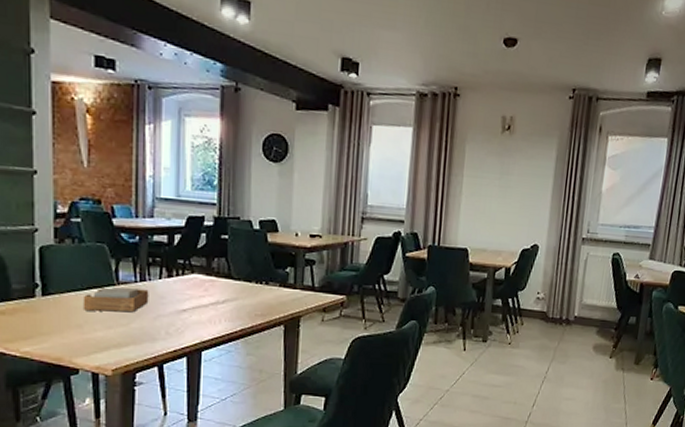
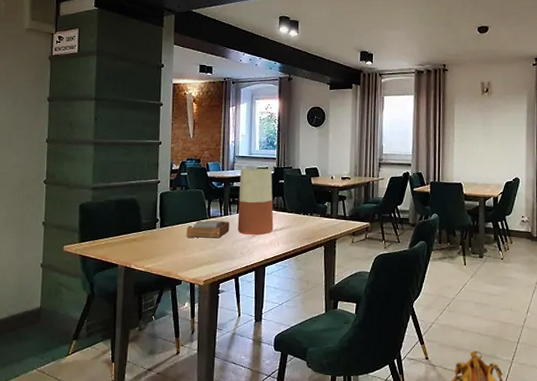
vase: none [160,215,213,310] -> present [237,167,274,235]

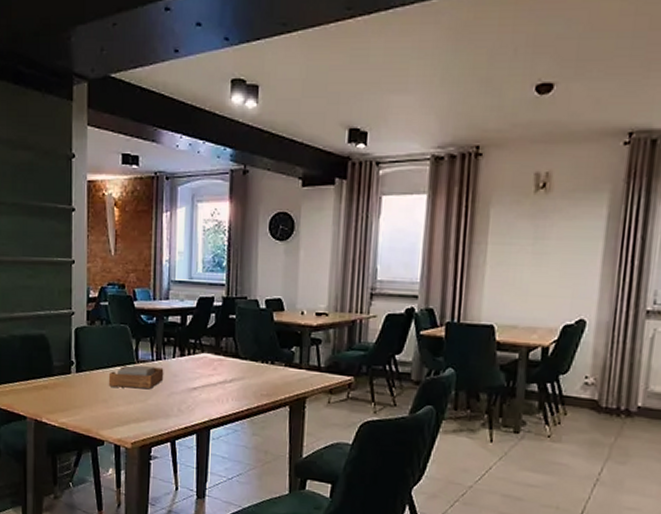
vase: present [237,167,274,235] -> none [174,297,222,388]

